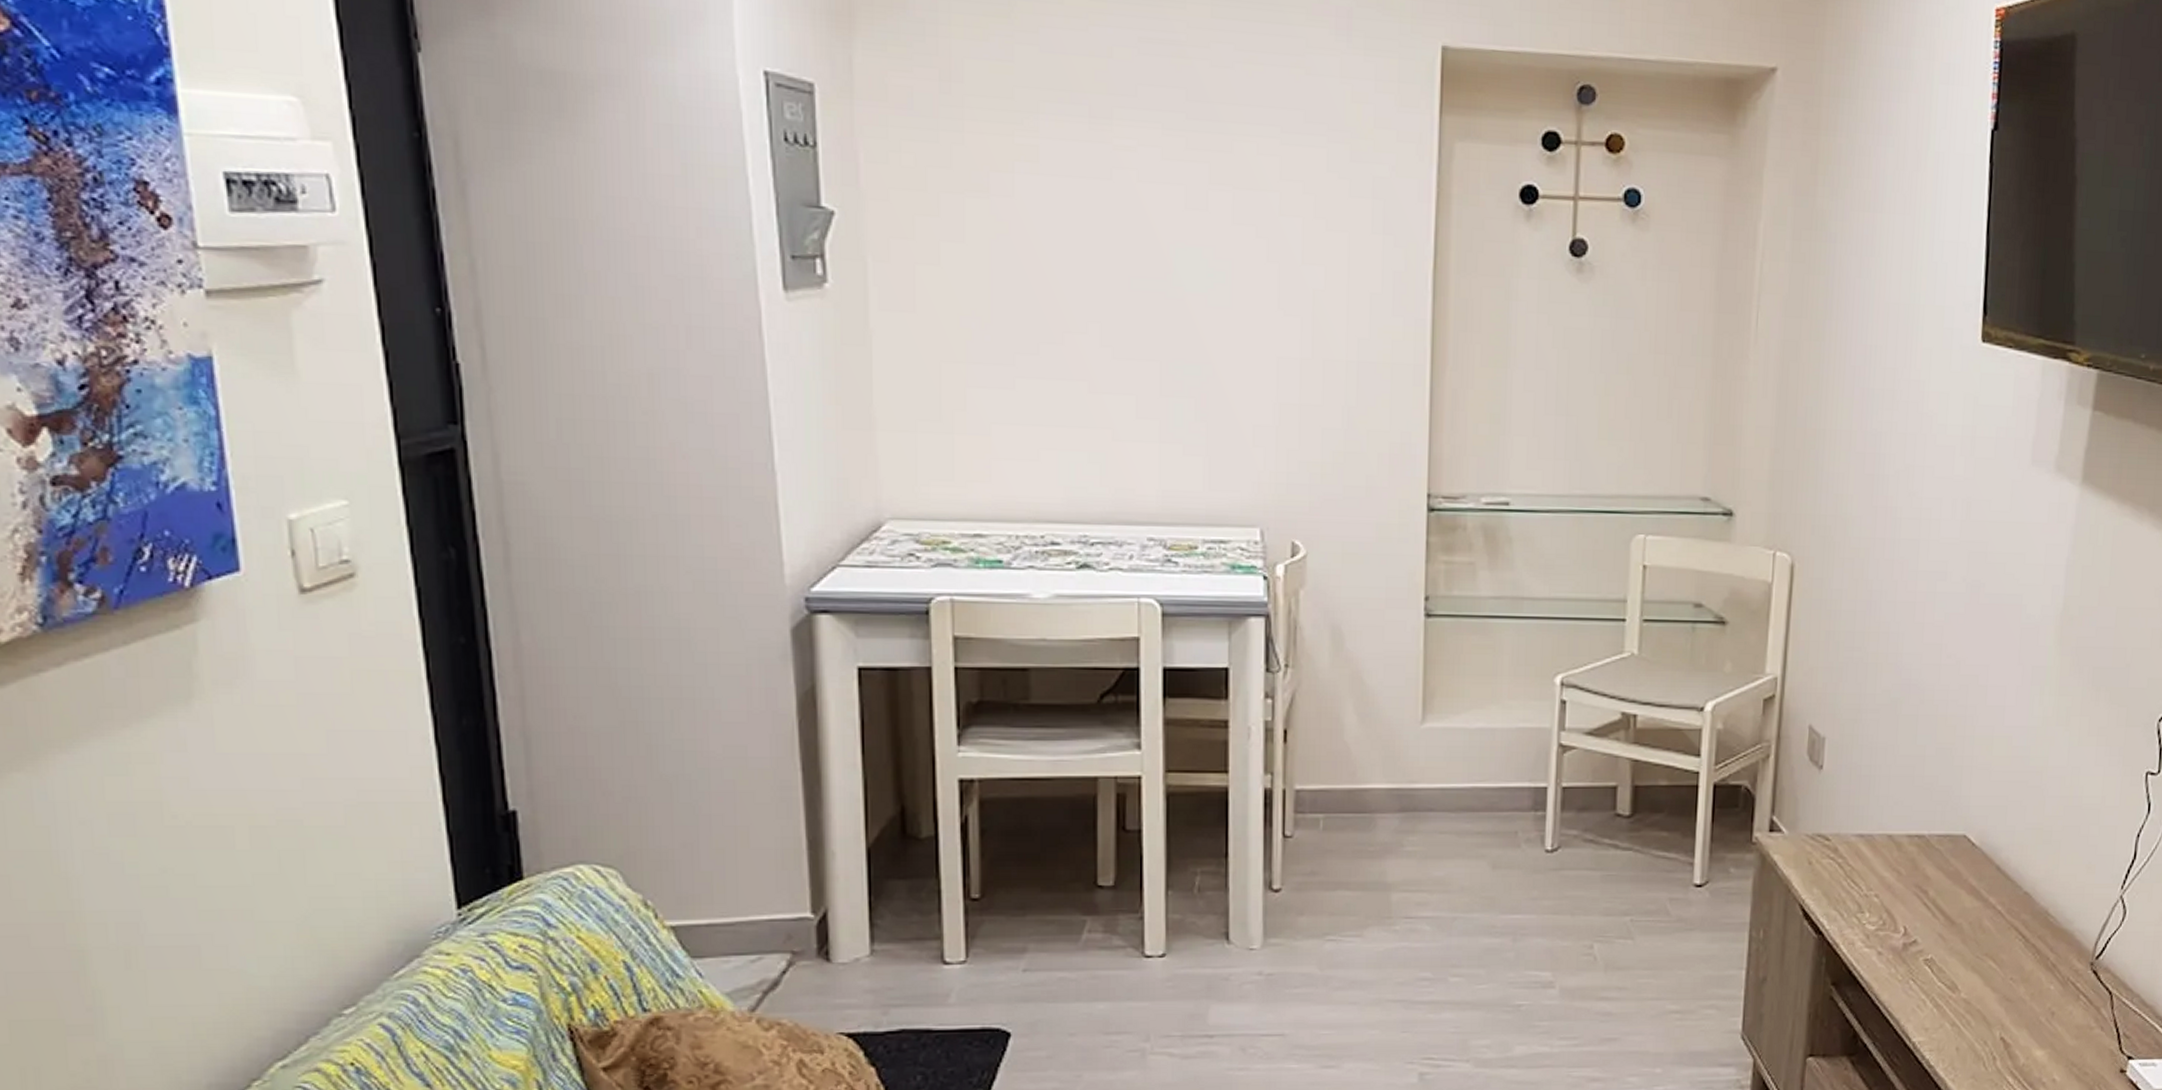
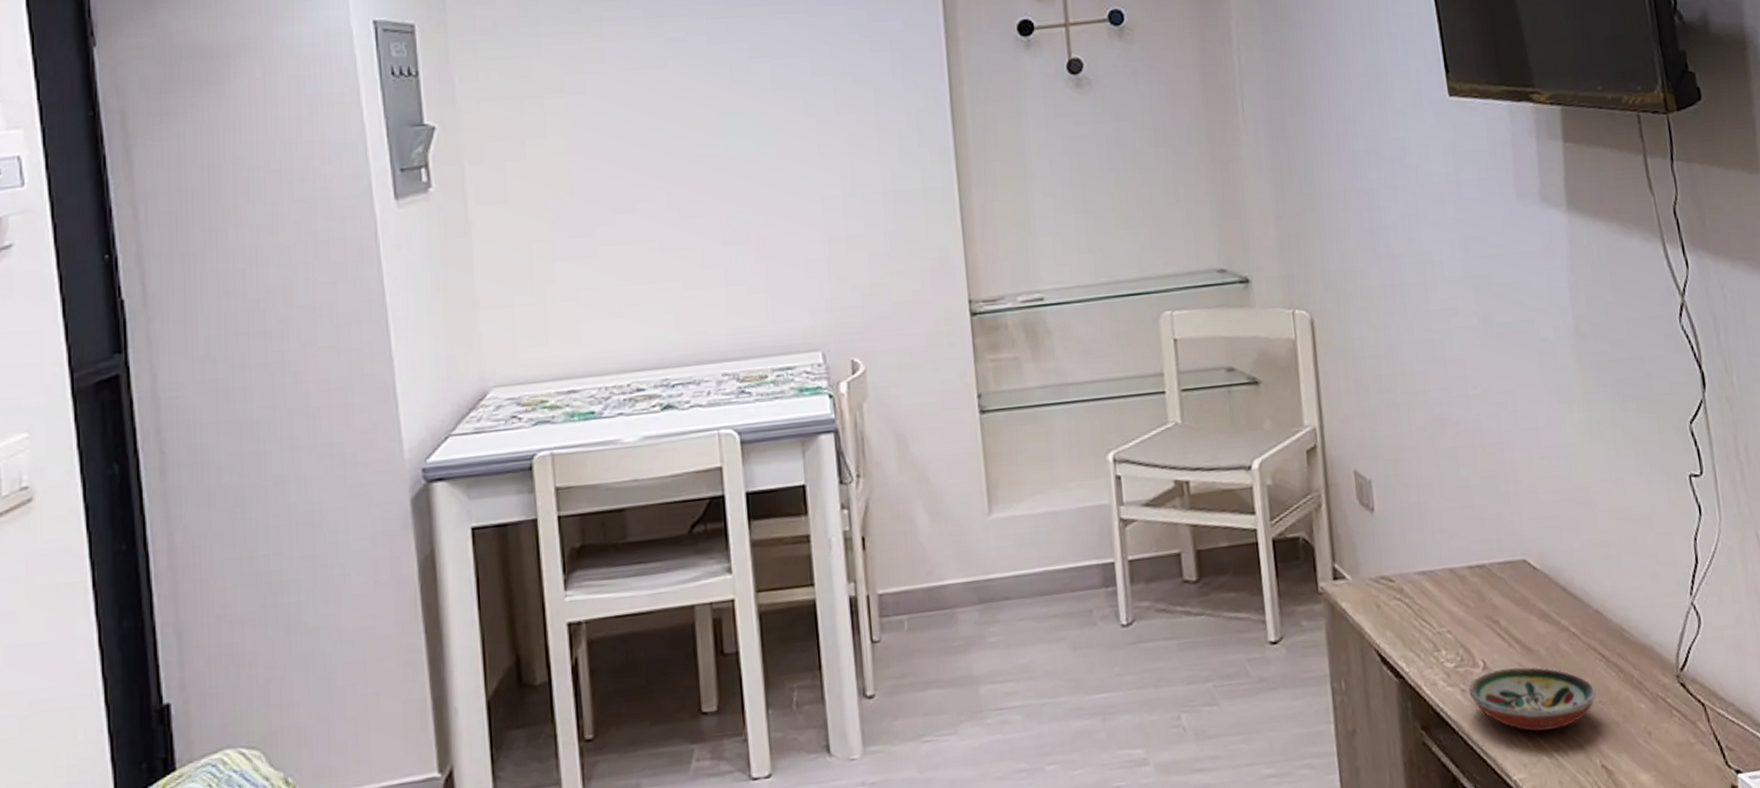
decorative bowl: none [1885,936,2010,1000] -> present [1468,666,1597,732]

